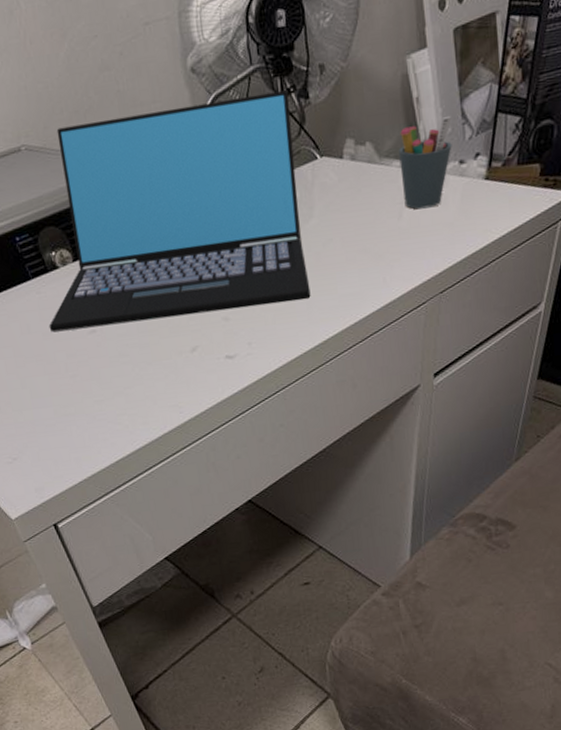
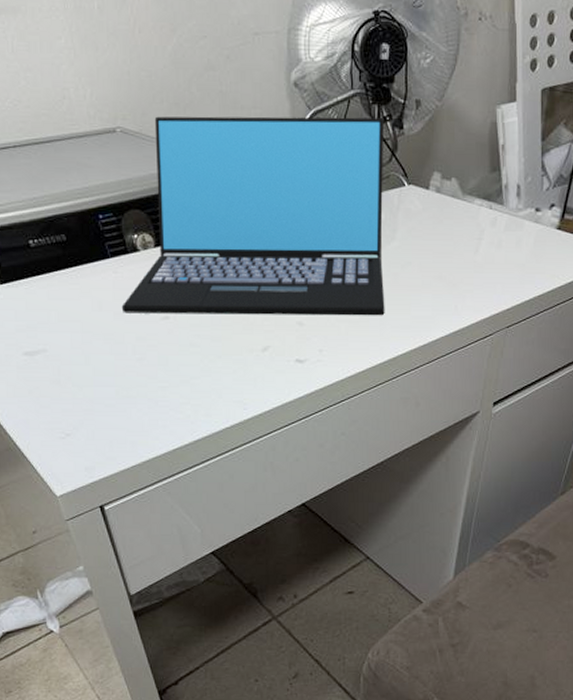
pen holder: present [399,115,452,209] -> none [481,166,532,247]

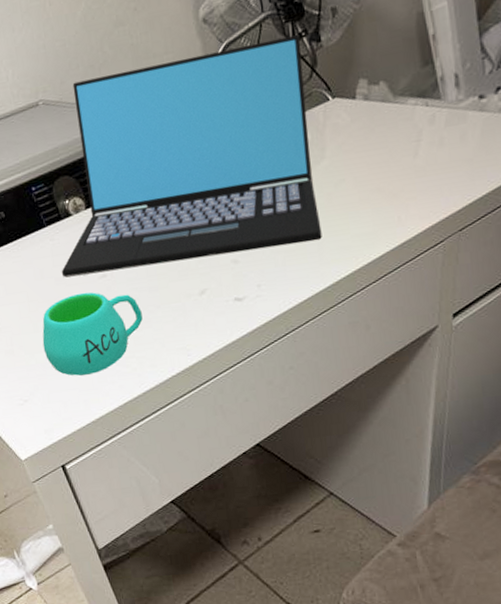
mug: none [93,331,202,415] -> present [42,292,143,376]

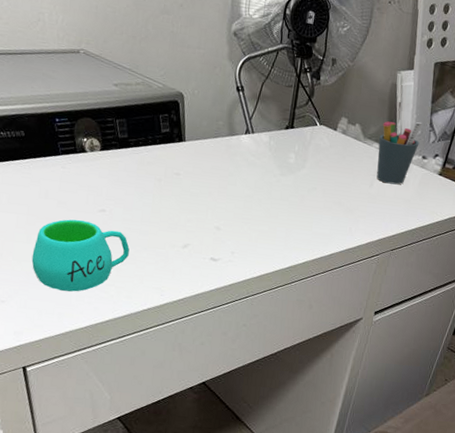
laptop: present [61,35,322,278] -> none [65,45,305,230]
pen holder: none [414,50,471,147] -> present [376,121,422,185]

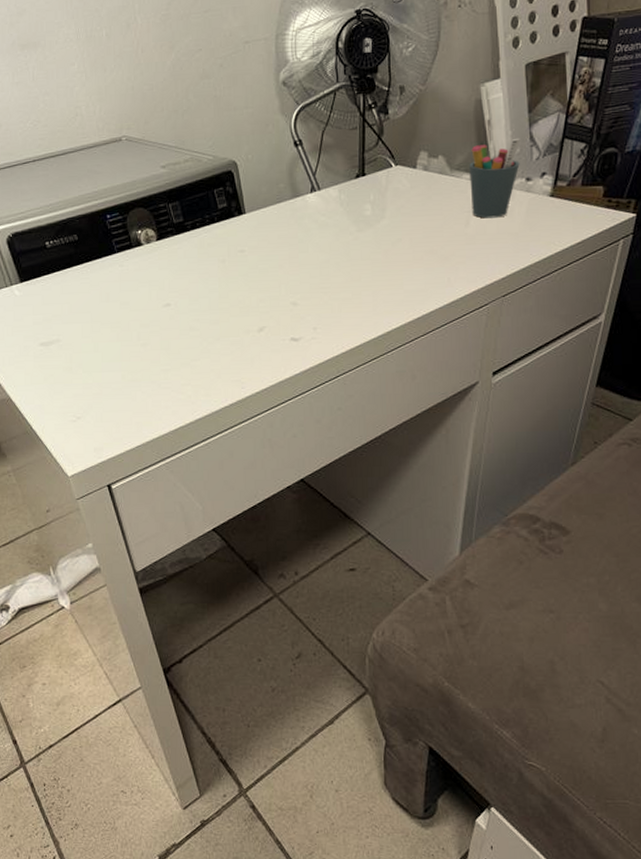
mug: present [31,219,130,292] -> none [101,318,201,398]

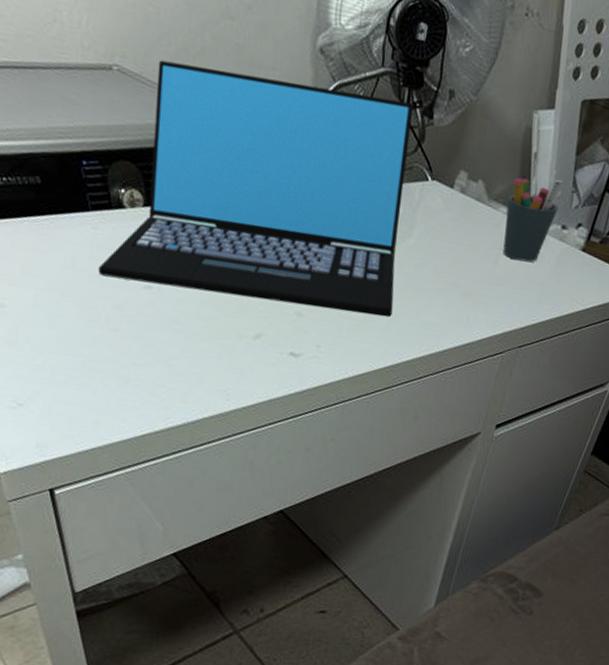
laptop: none [127,106,377,303] -> present [98,60,414,318]

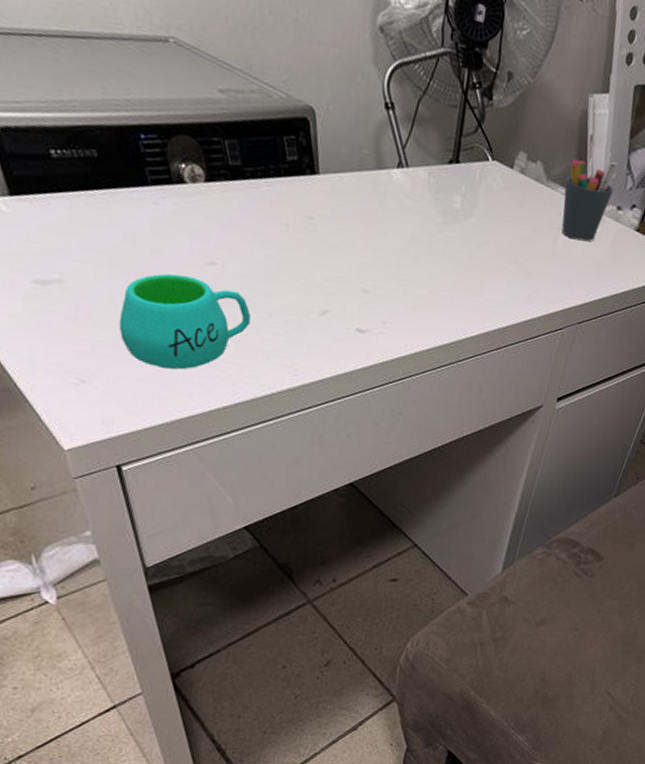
mug: none [56,297,185,394] -> present [119,273,251,370]
laptop: present [98,60,414,318] -> none [160,33,474,295]

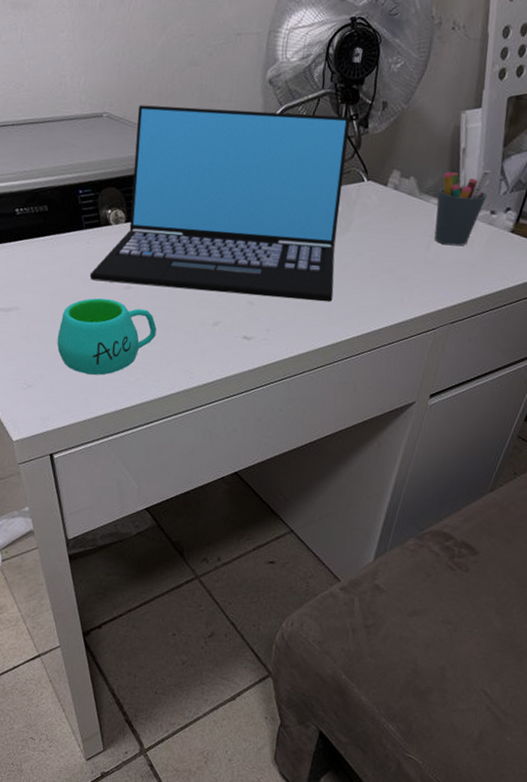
laptop: none [160,33,474,295] -> present [89,105,351,302]

